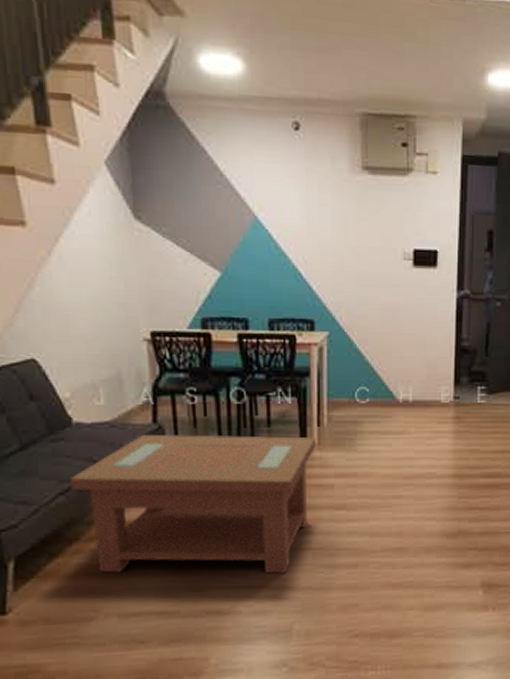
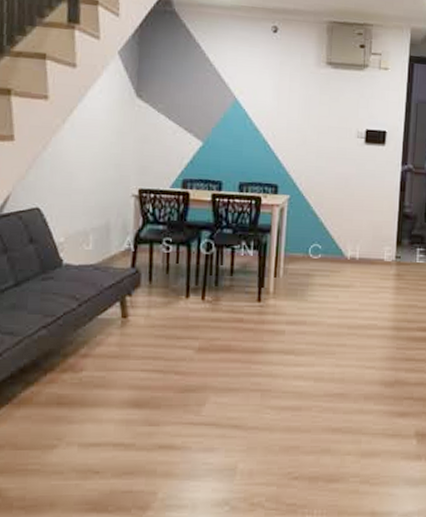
coffee table: present [69,434,316,574] -> none [52,277,272,412]

